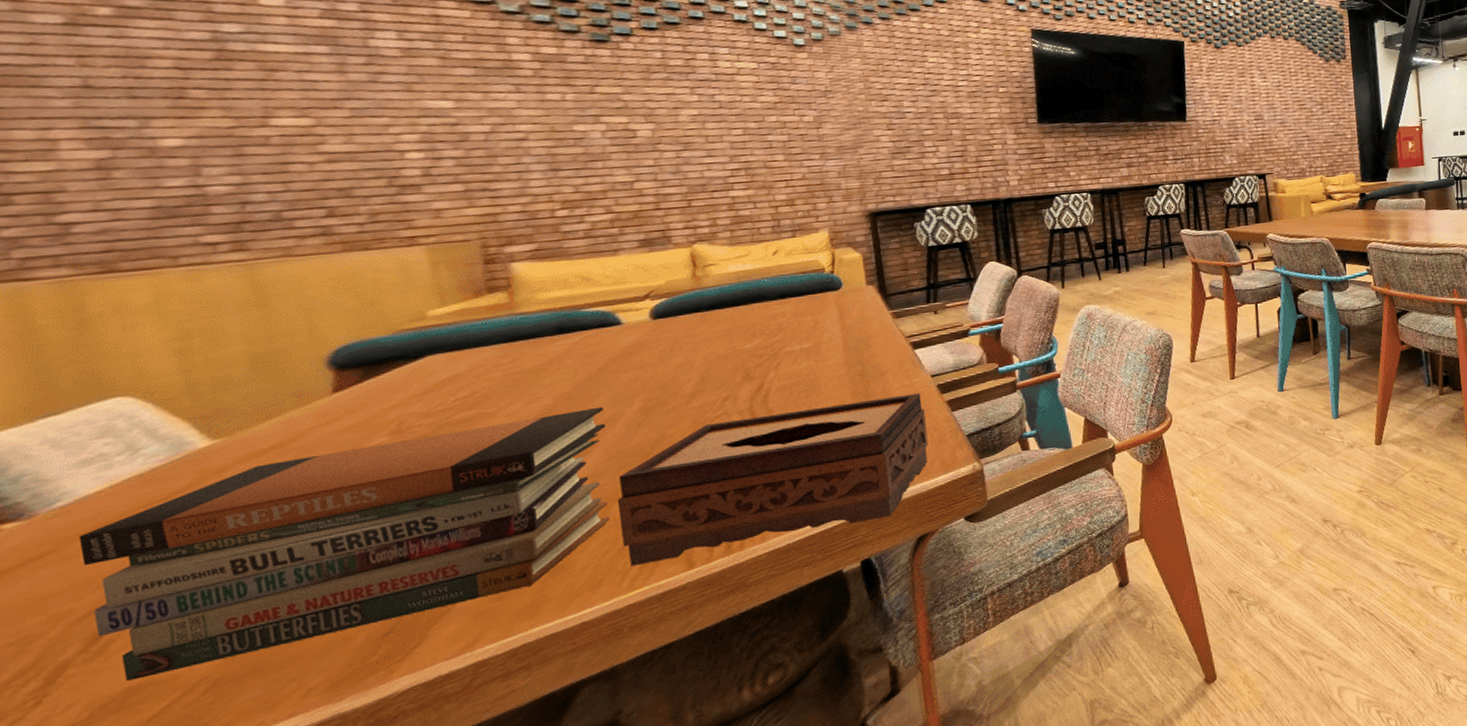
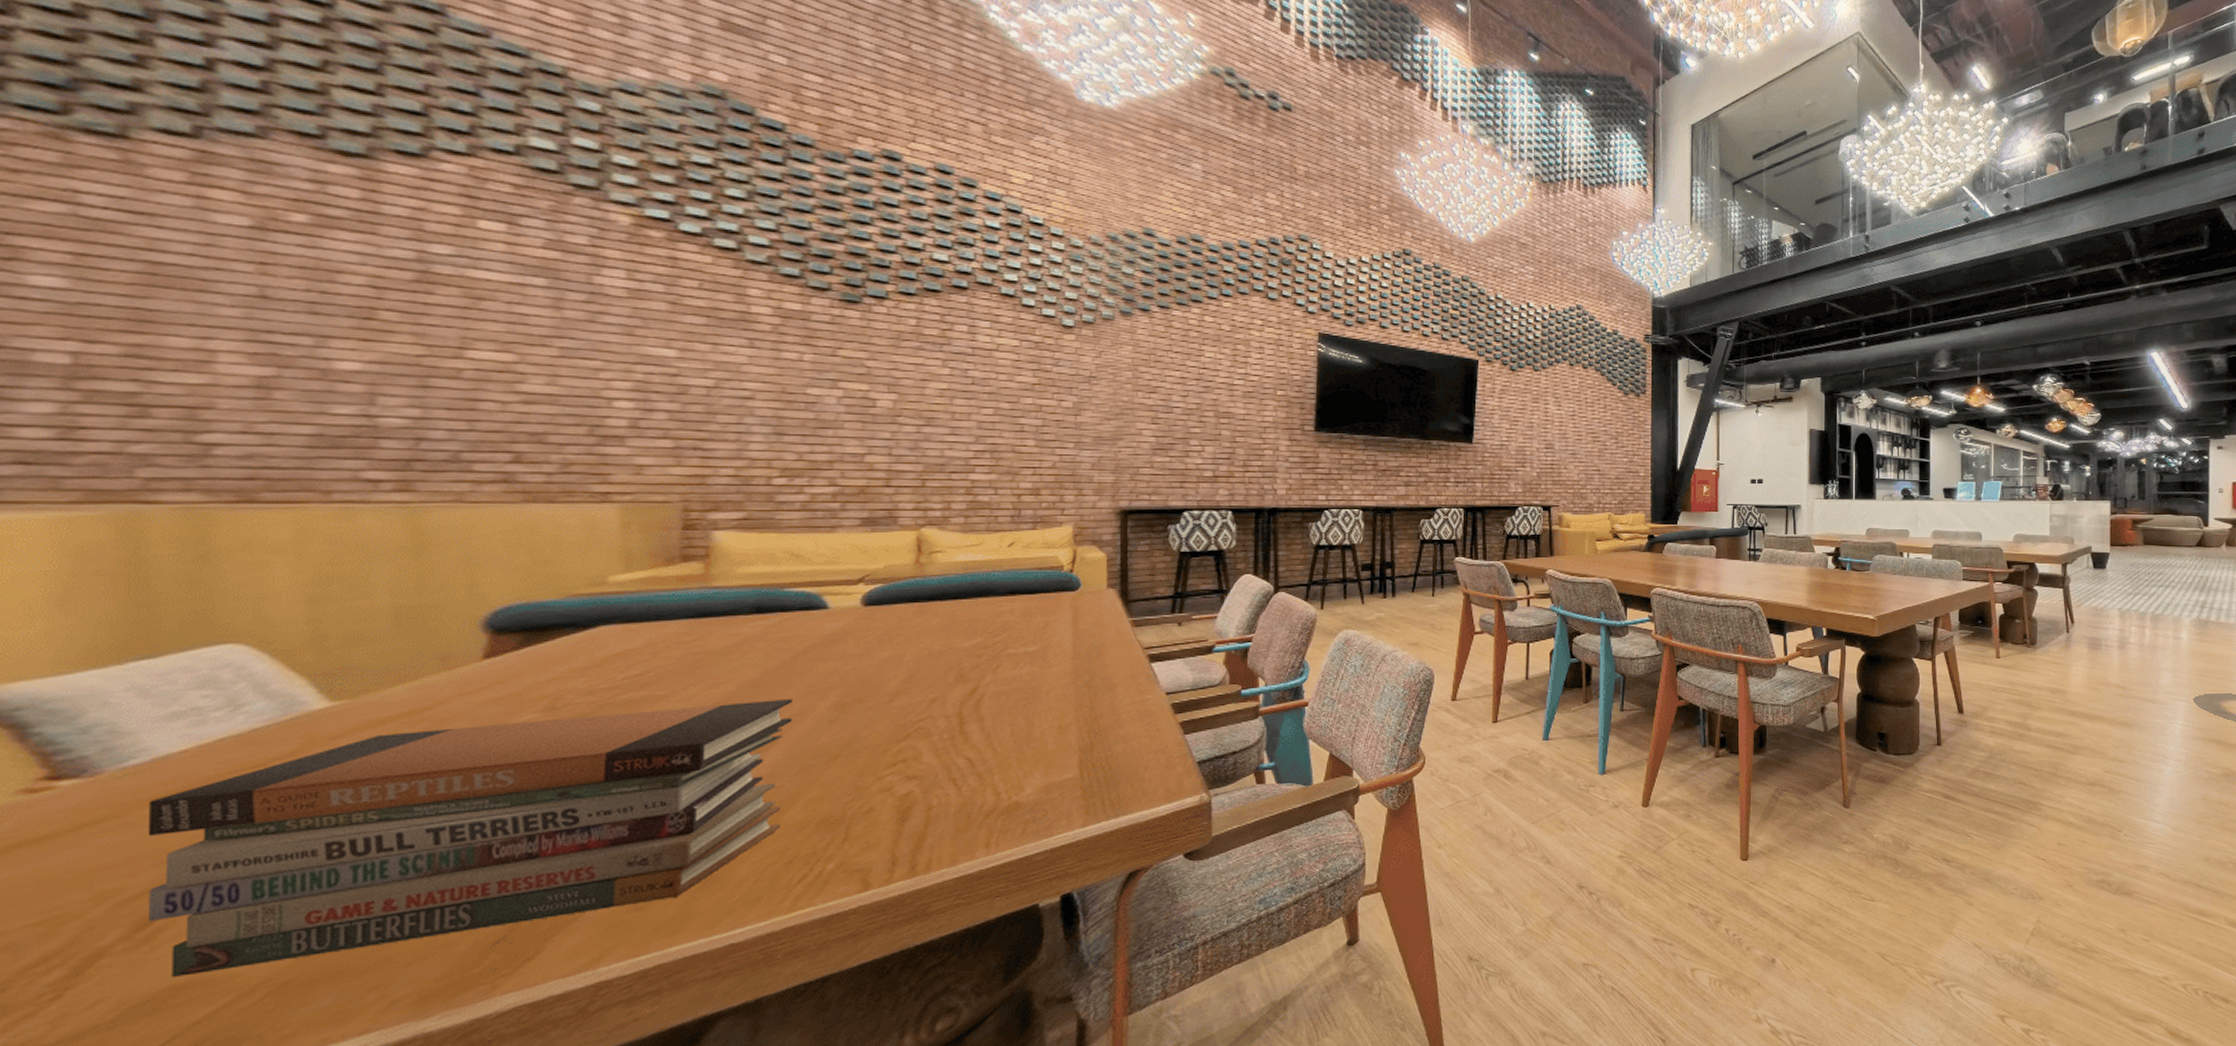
tissue box: present [617,393,928,567] -> none [792,711,1154,883]

